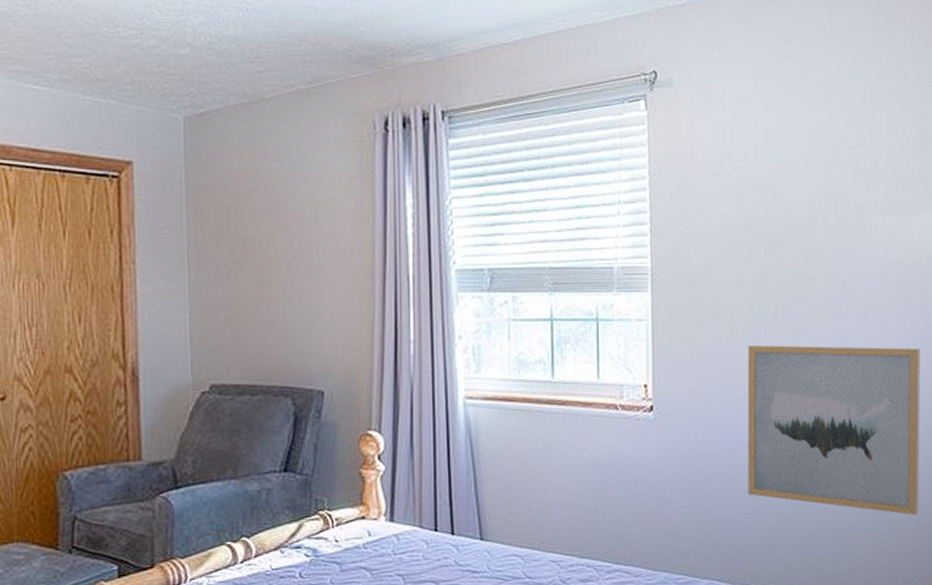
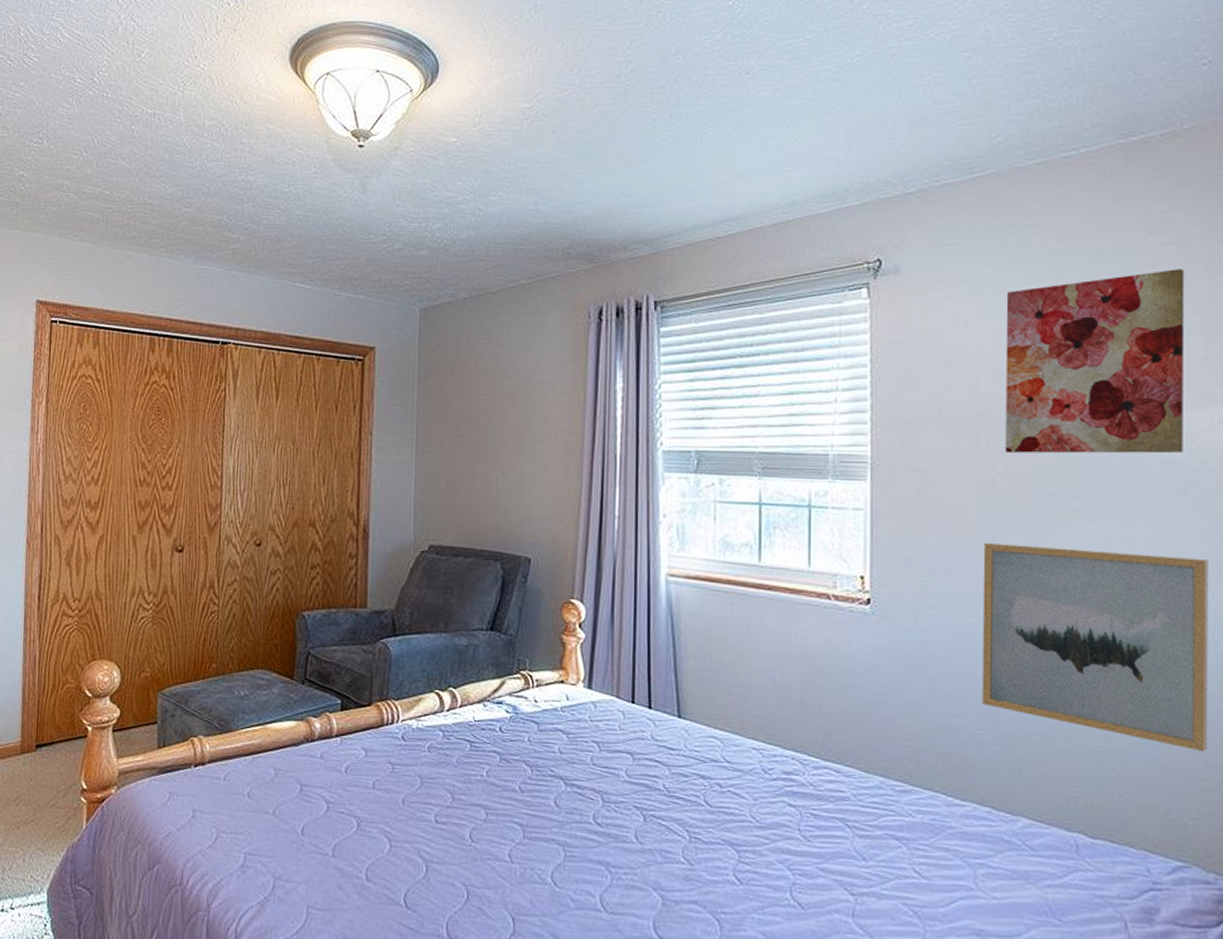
wall art: none [764,86,904,259] -> present [1005,269,1185,454]

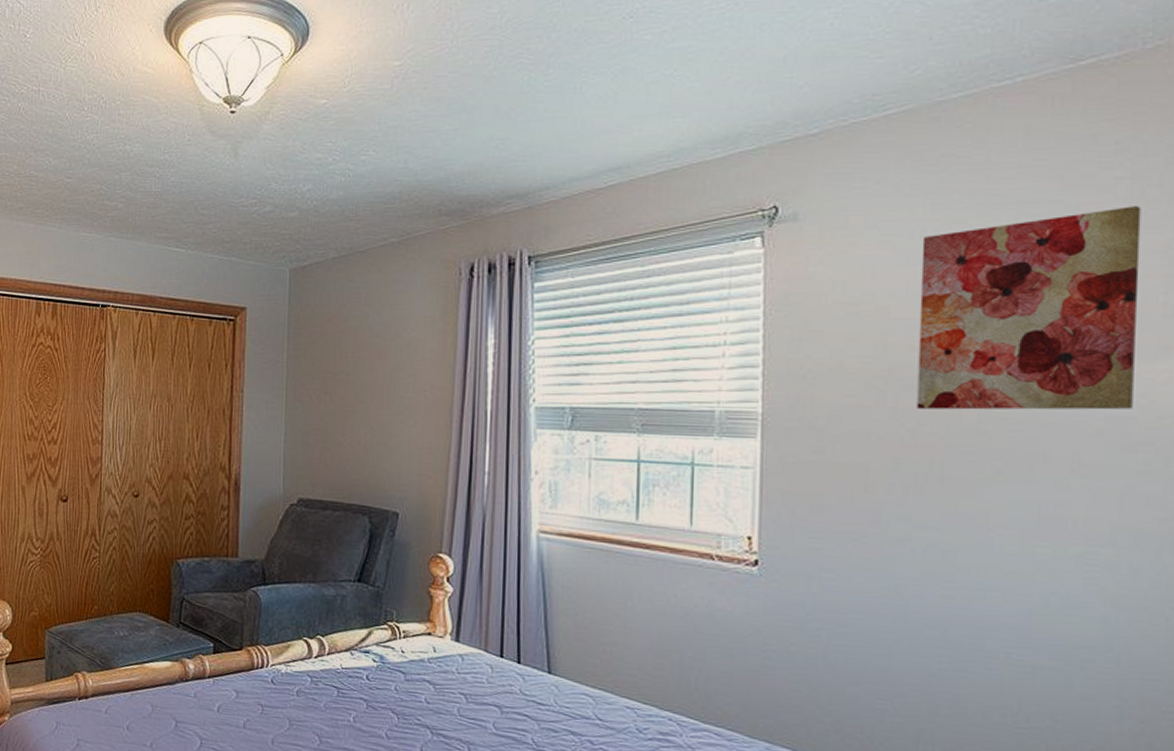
wall art: present [982,542,1208,752] -> none [882,503,1160,735]

